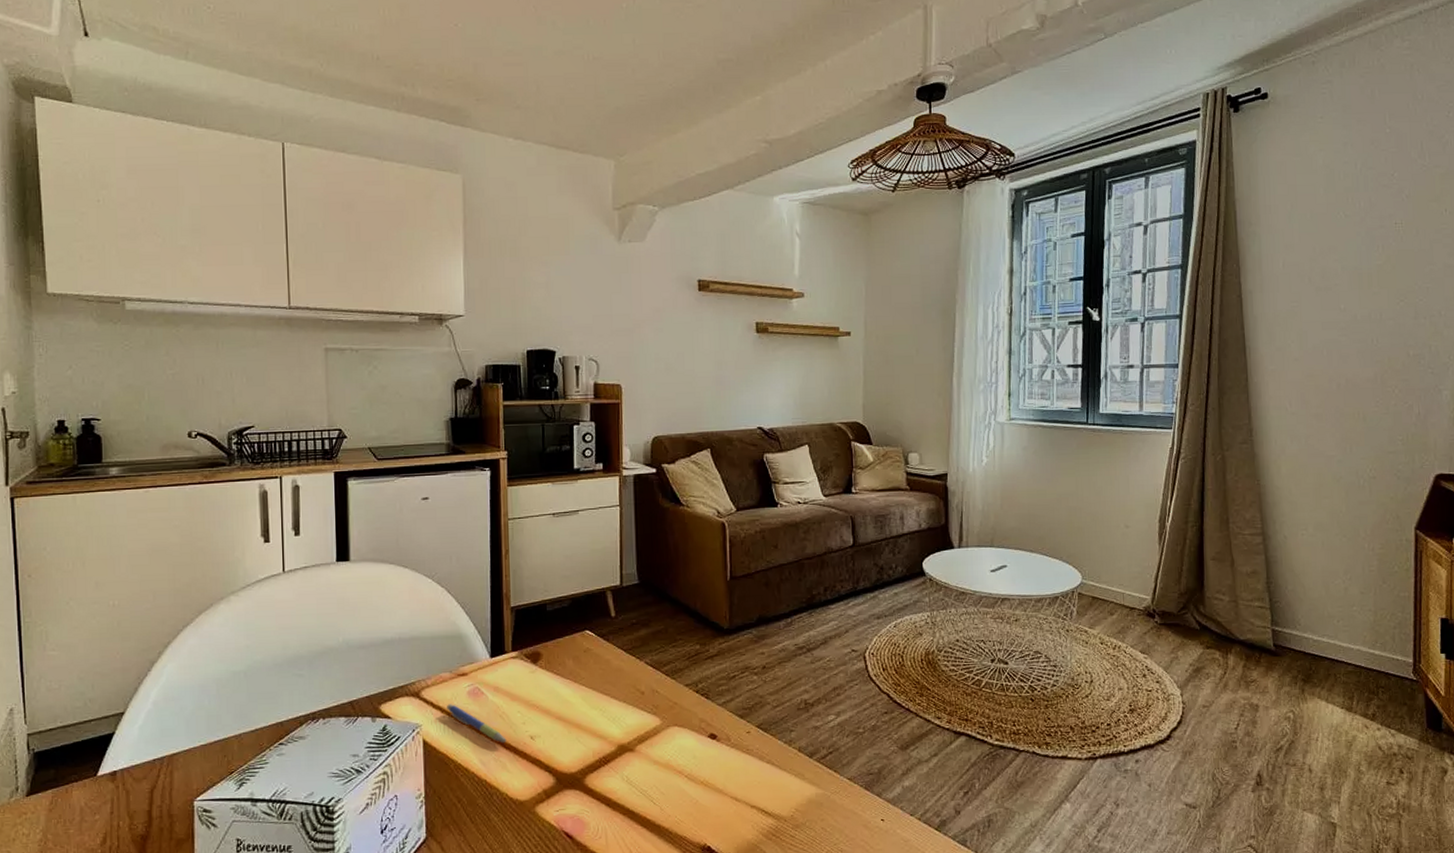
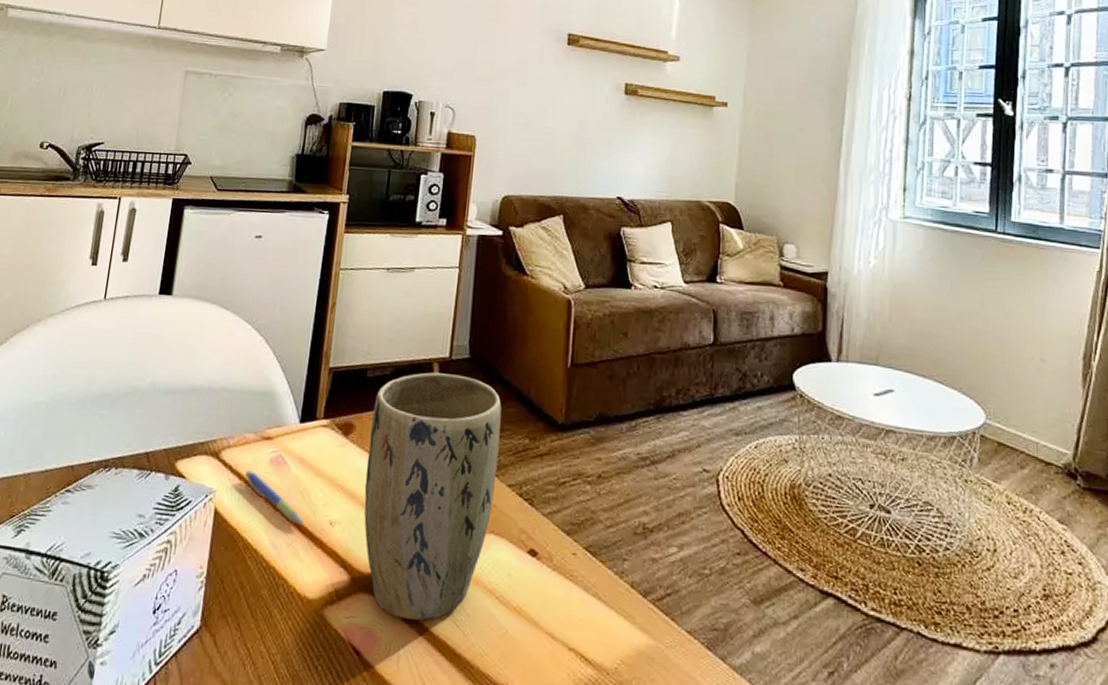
plant pot: none [557,599,675,805] -> present [364,372,502,621]

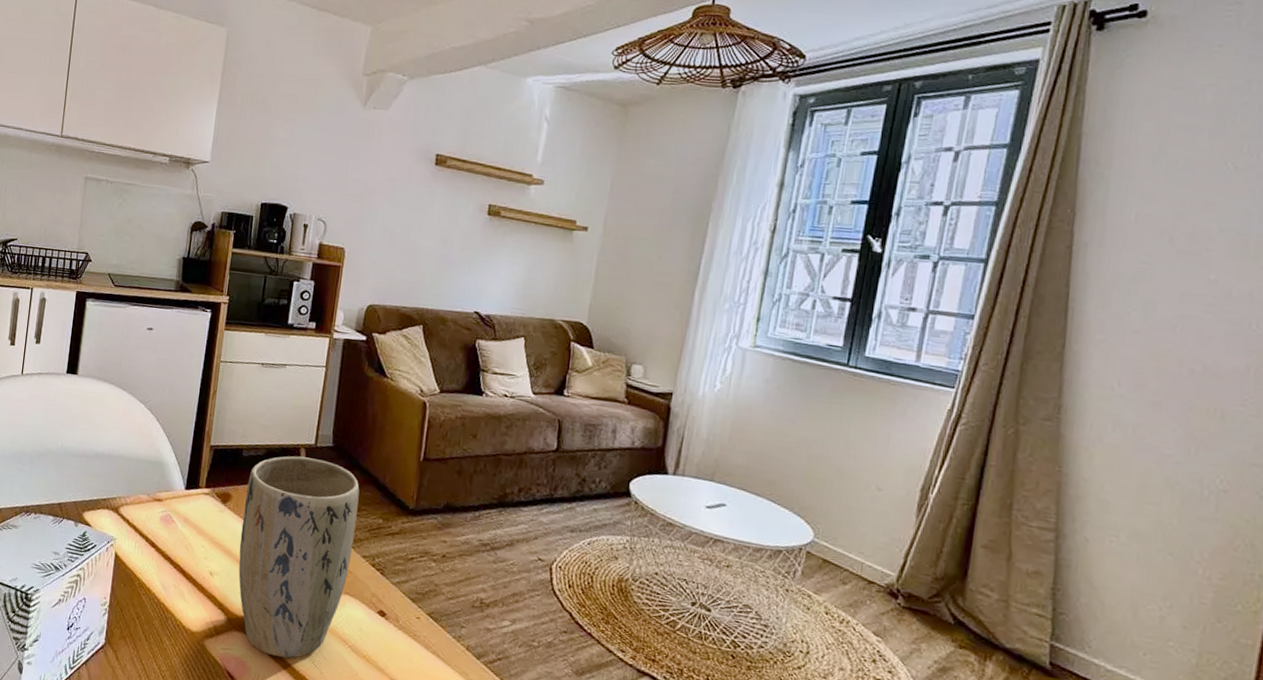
pen: present [245,470,304,526] -> none [140,525,188,573]

